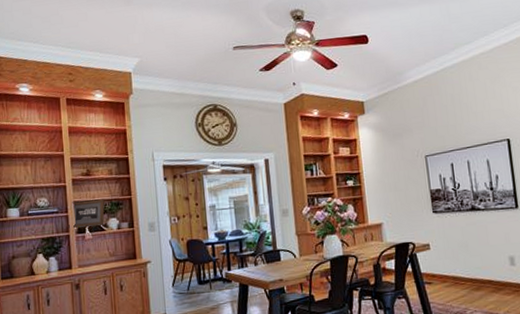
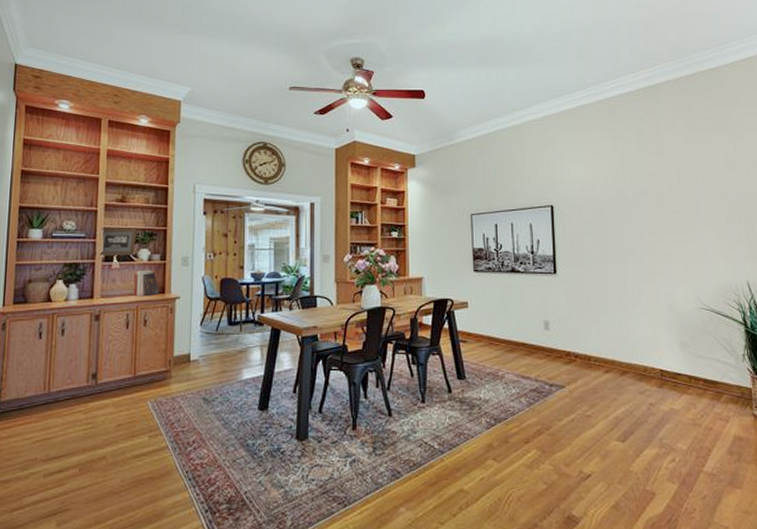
books: none [106,237,131,263] -> present [133,269,160,297]

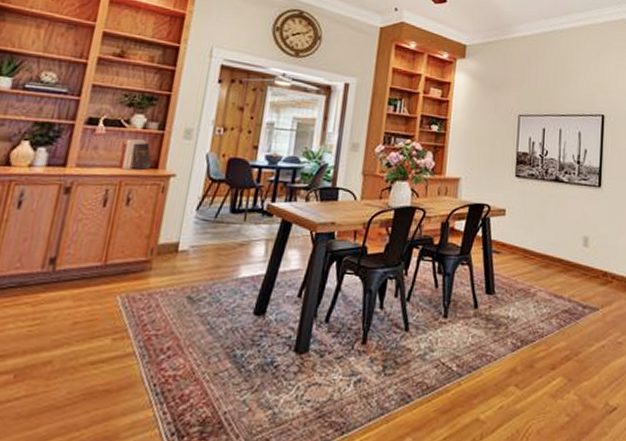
picture frame: present [95,228,137,255] -> none [76,85,134,120]

